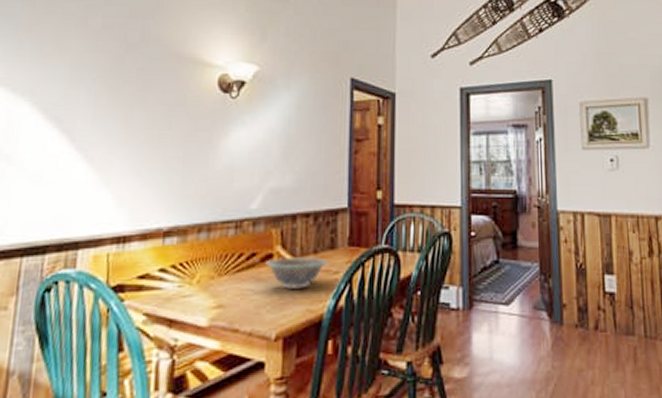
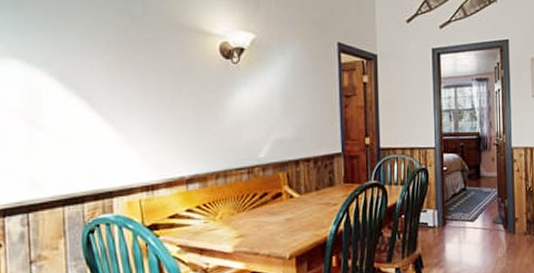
decorative bowl: present [265,257,329,289] -> none [276,193,329,219]

